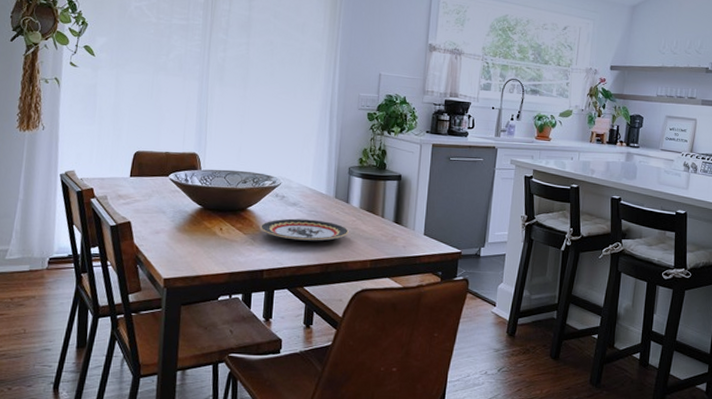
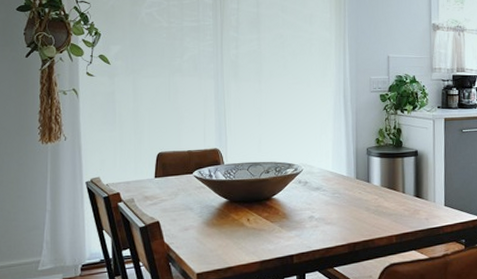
plate: present [259,218,349,241] -> none [286,201,372,223]

